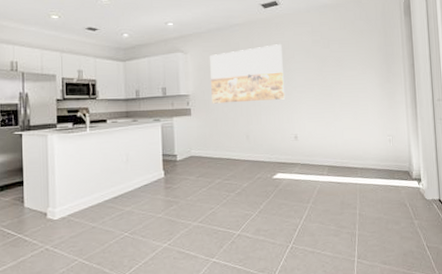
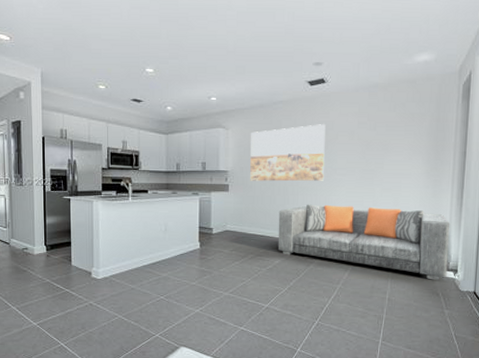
sofa: none [243,122,412,191] -> present [277,204,450,280]

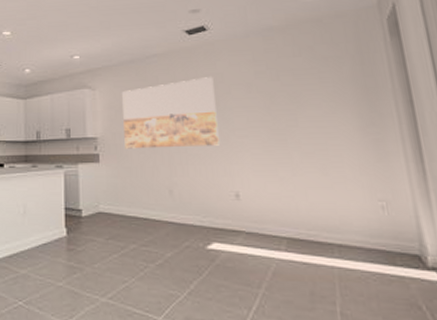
sofa: present [277,204,450,280] -> none [164,176,428,285]

